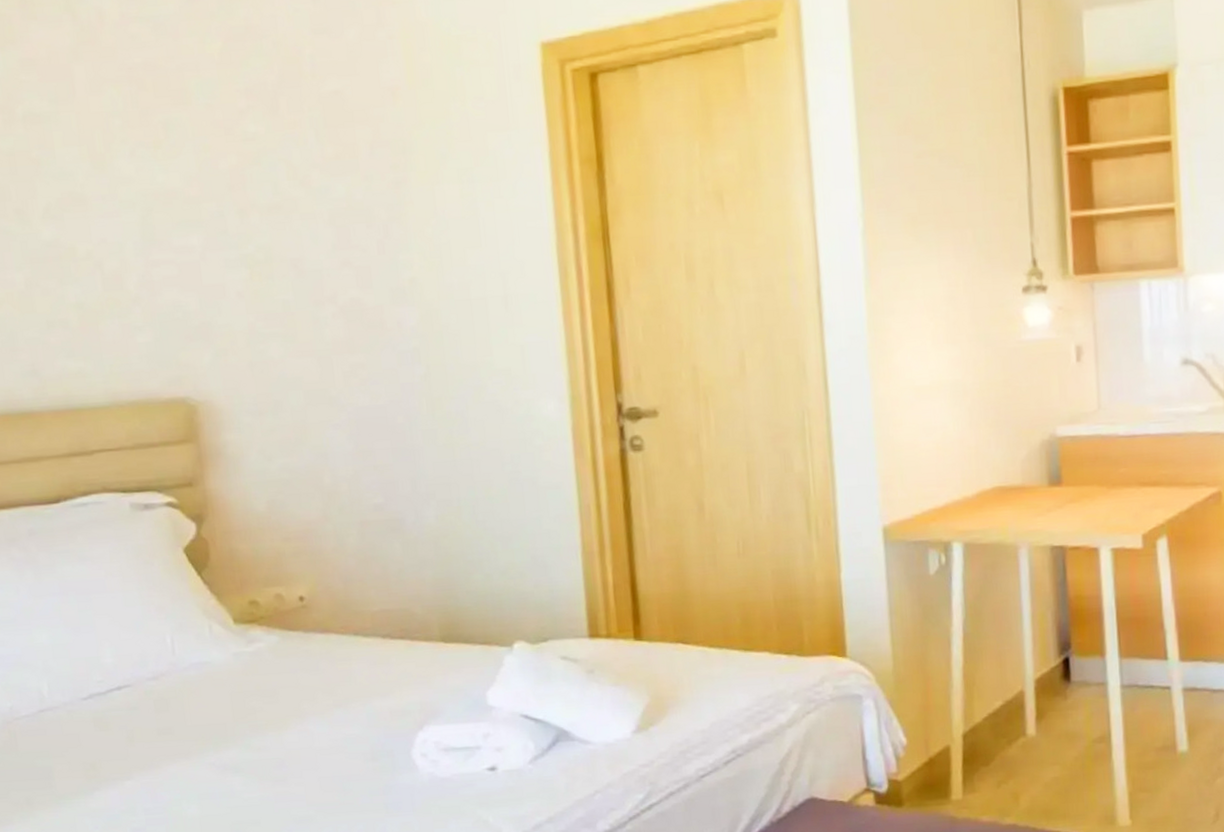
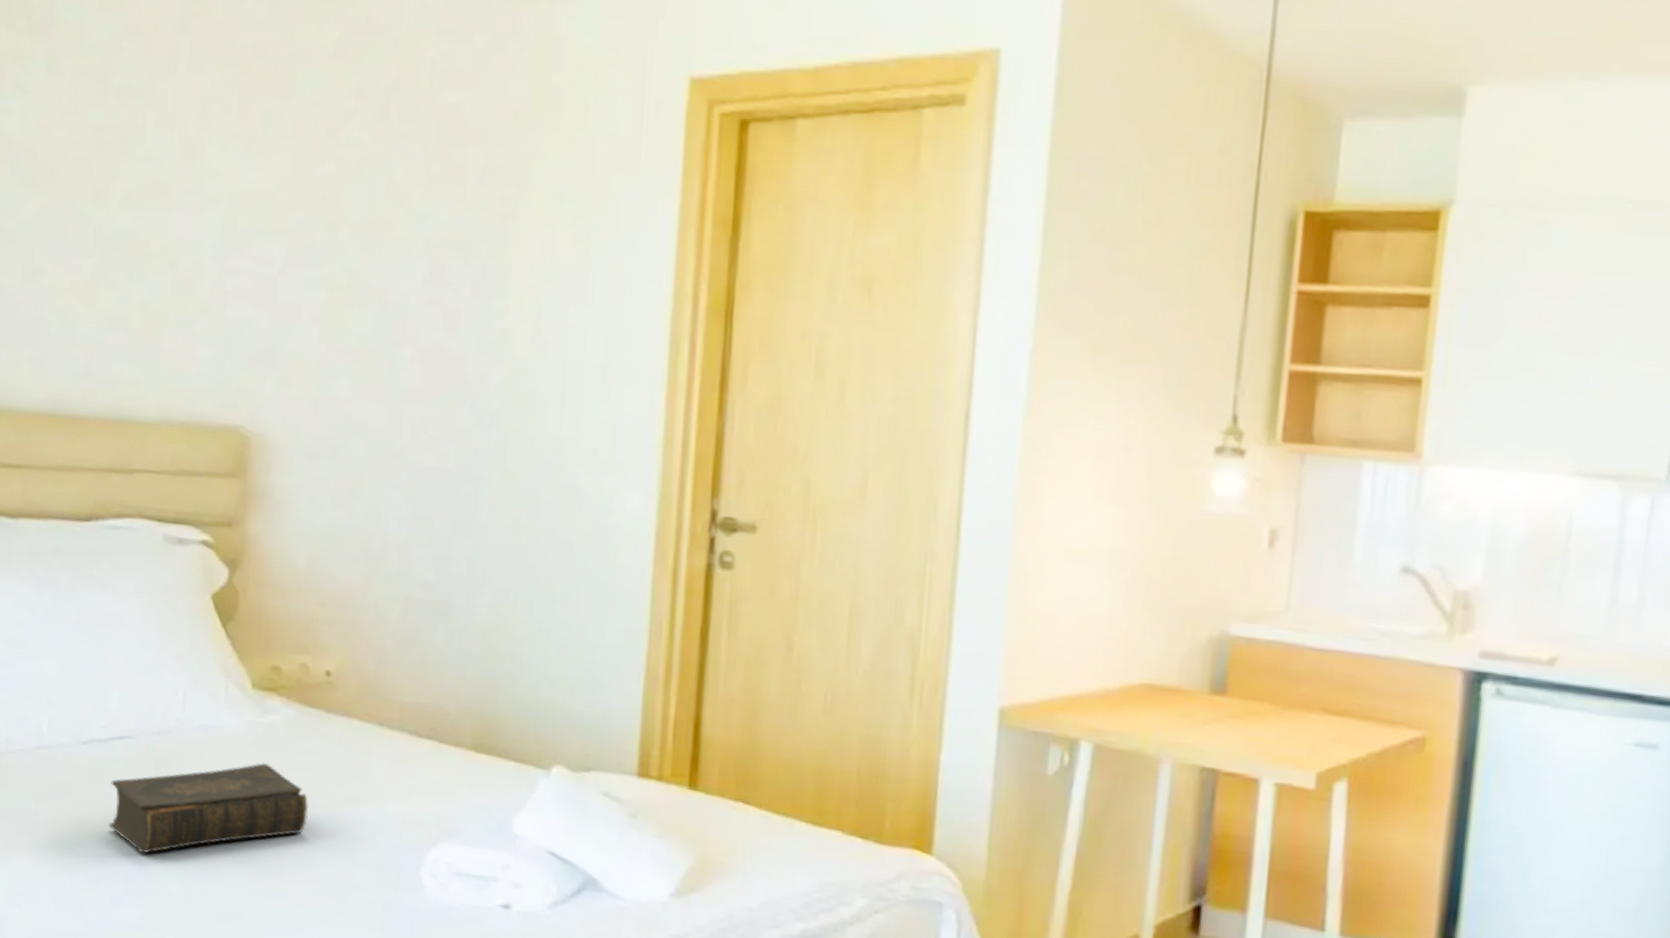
book: none [116,685,303,786] -> present [108,762,309,854]

